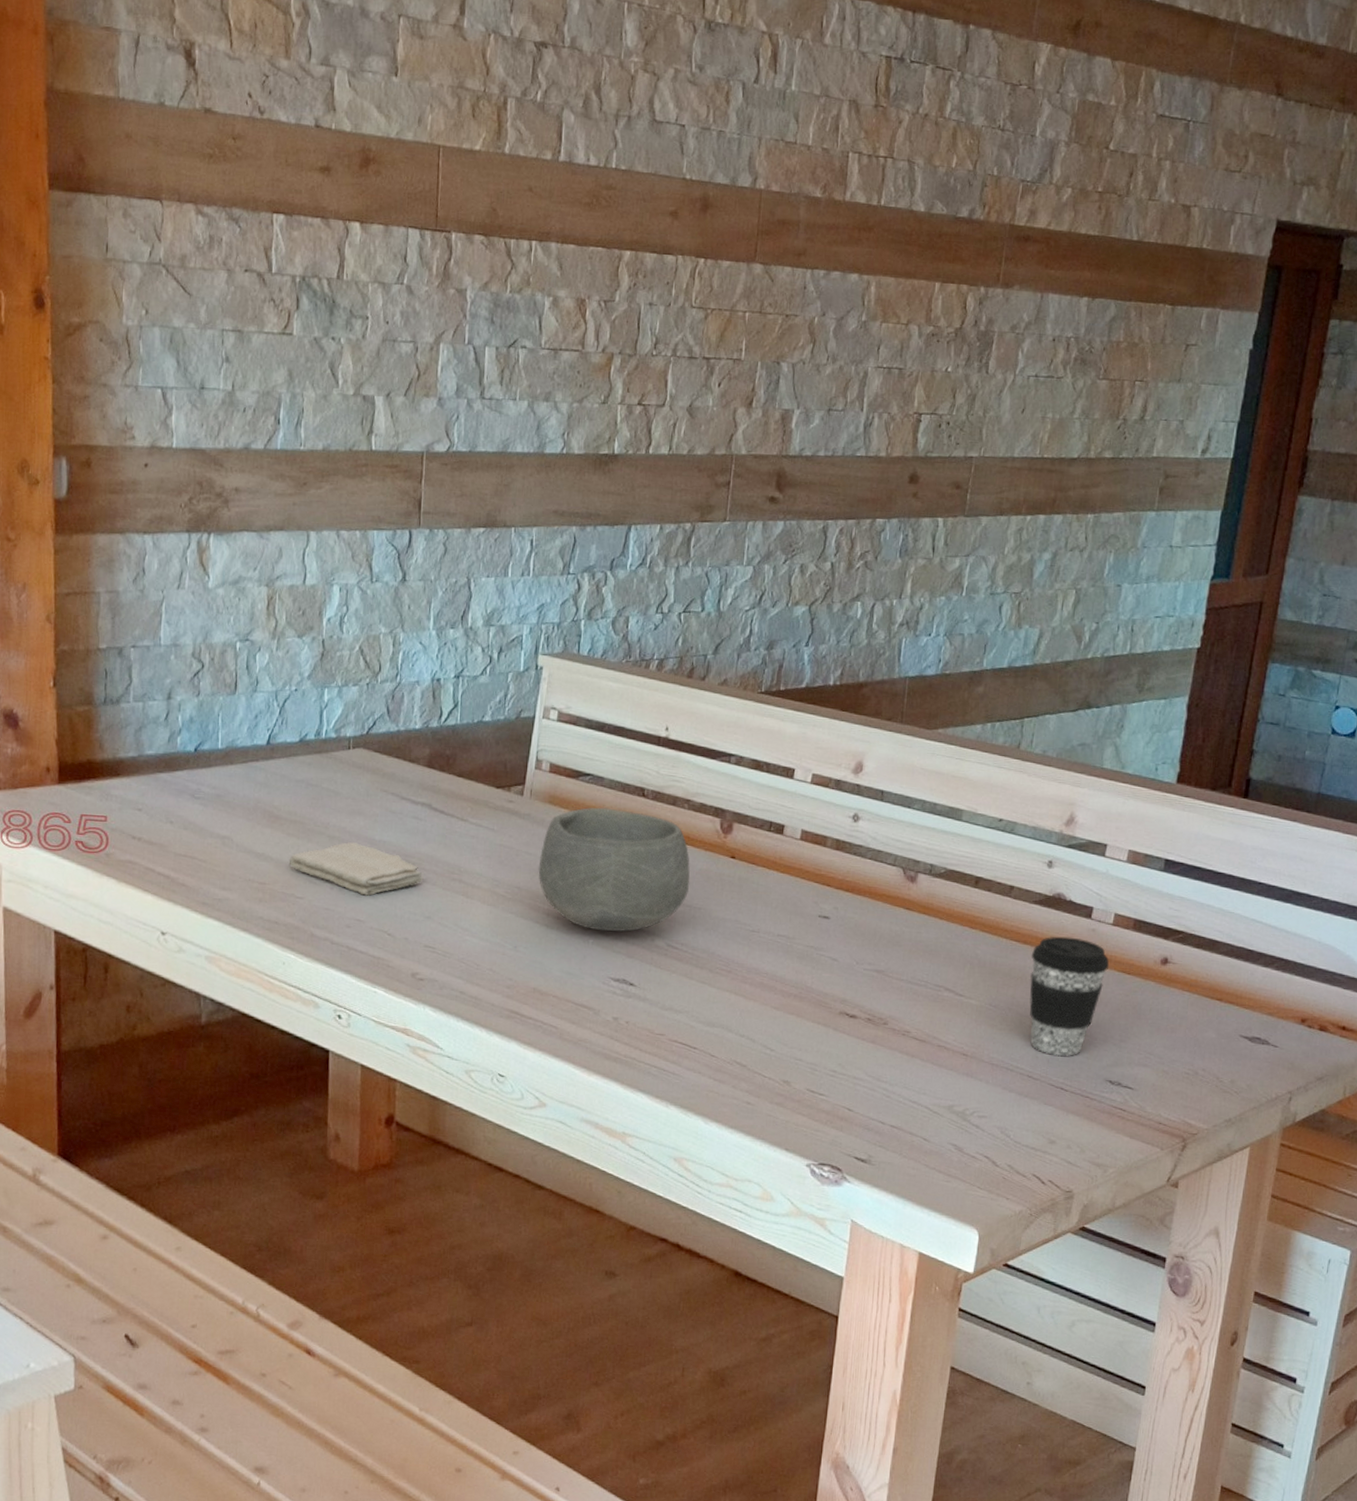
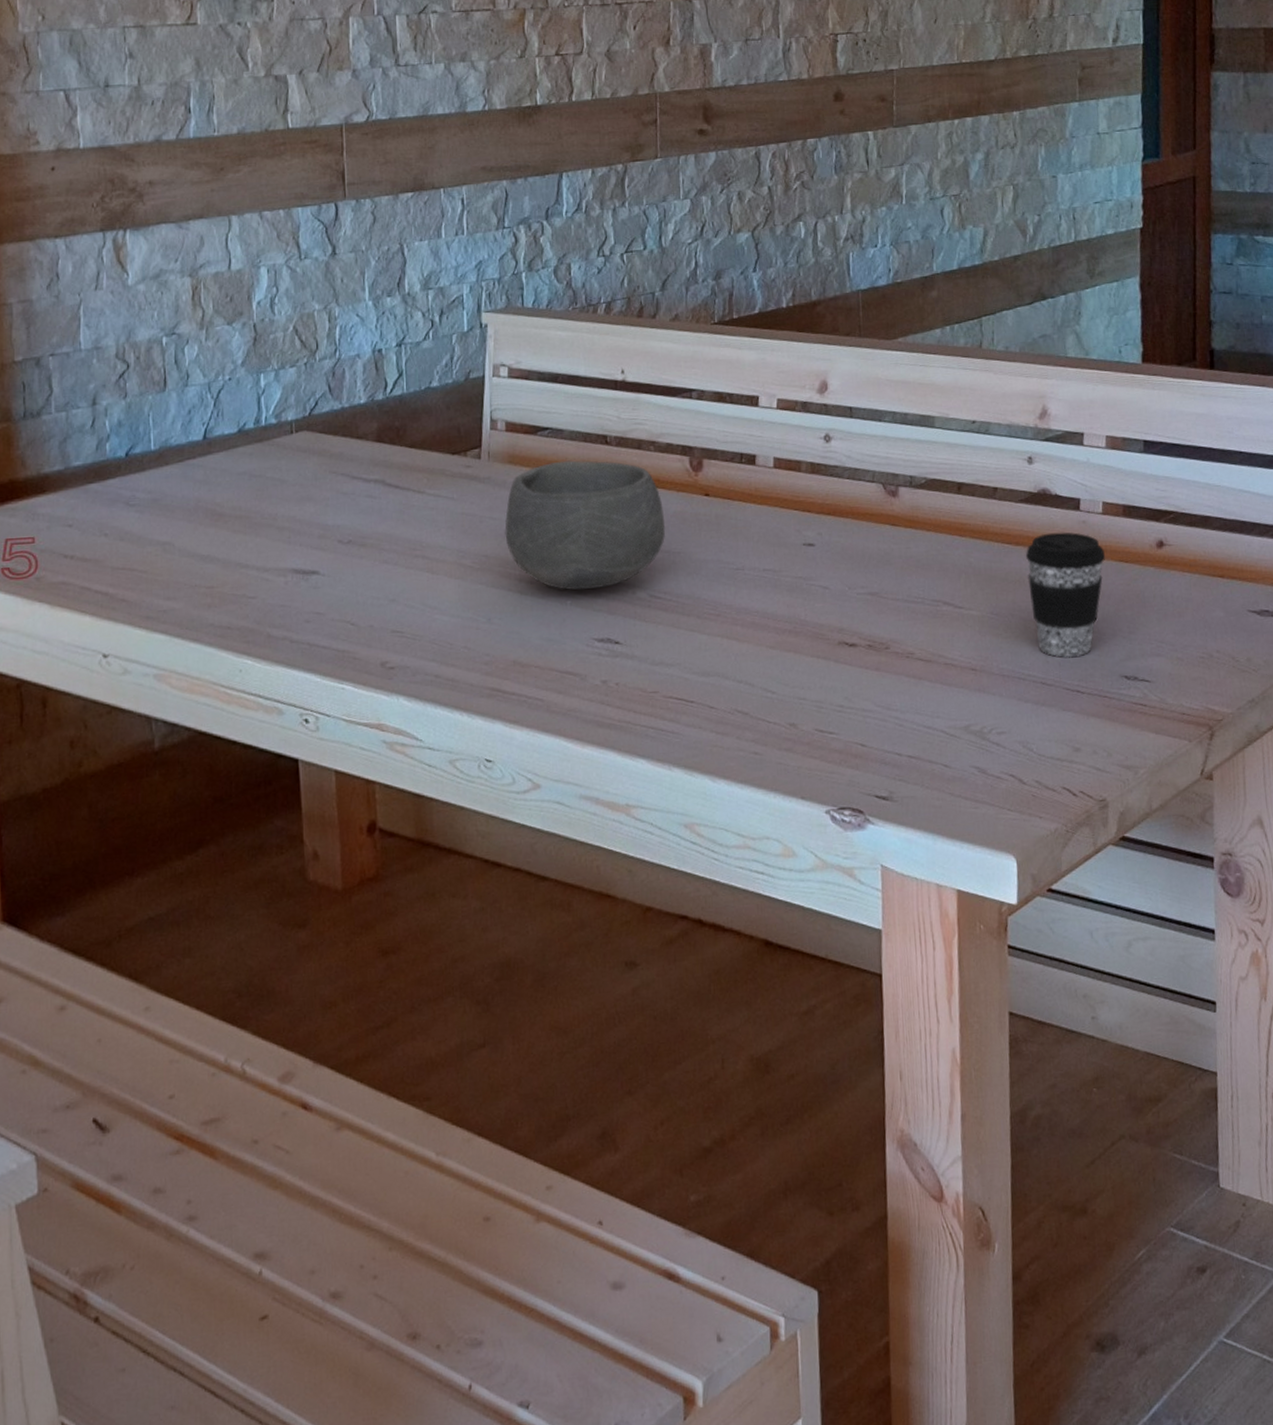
washcloth: present [288,842,424,896] -> none [237,531,384,586]

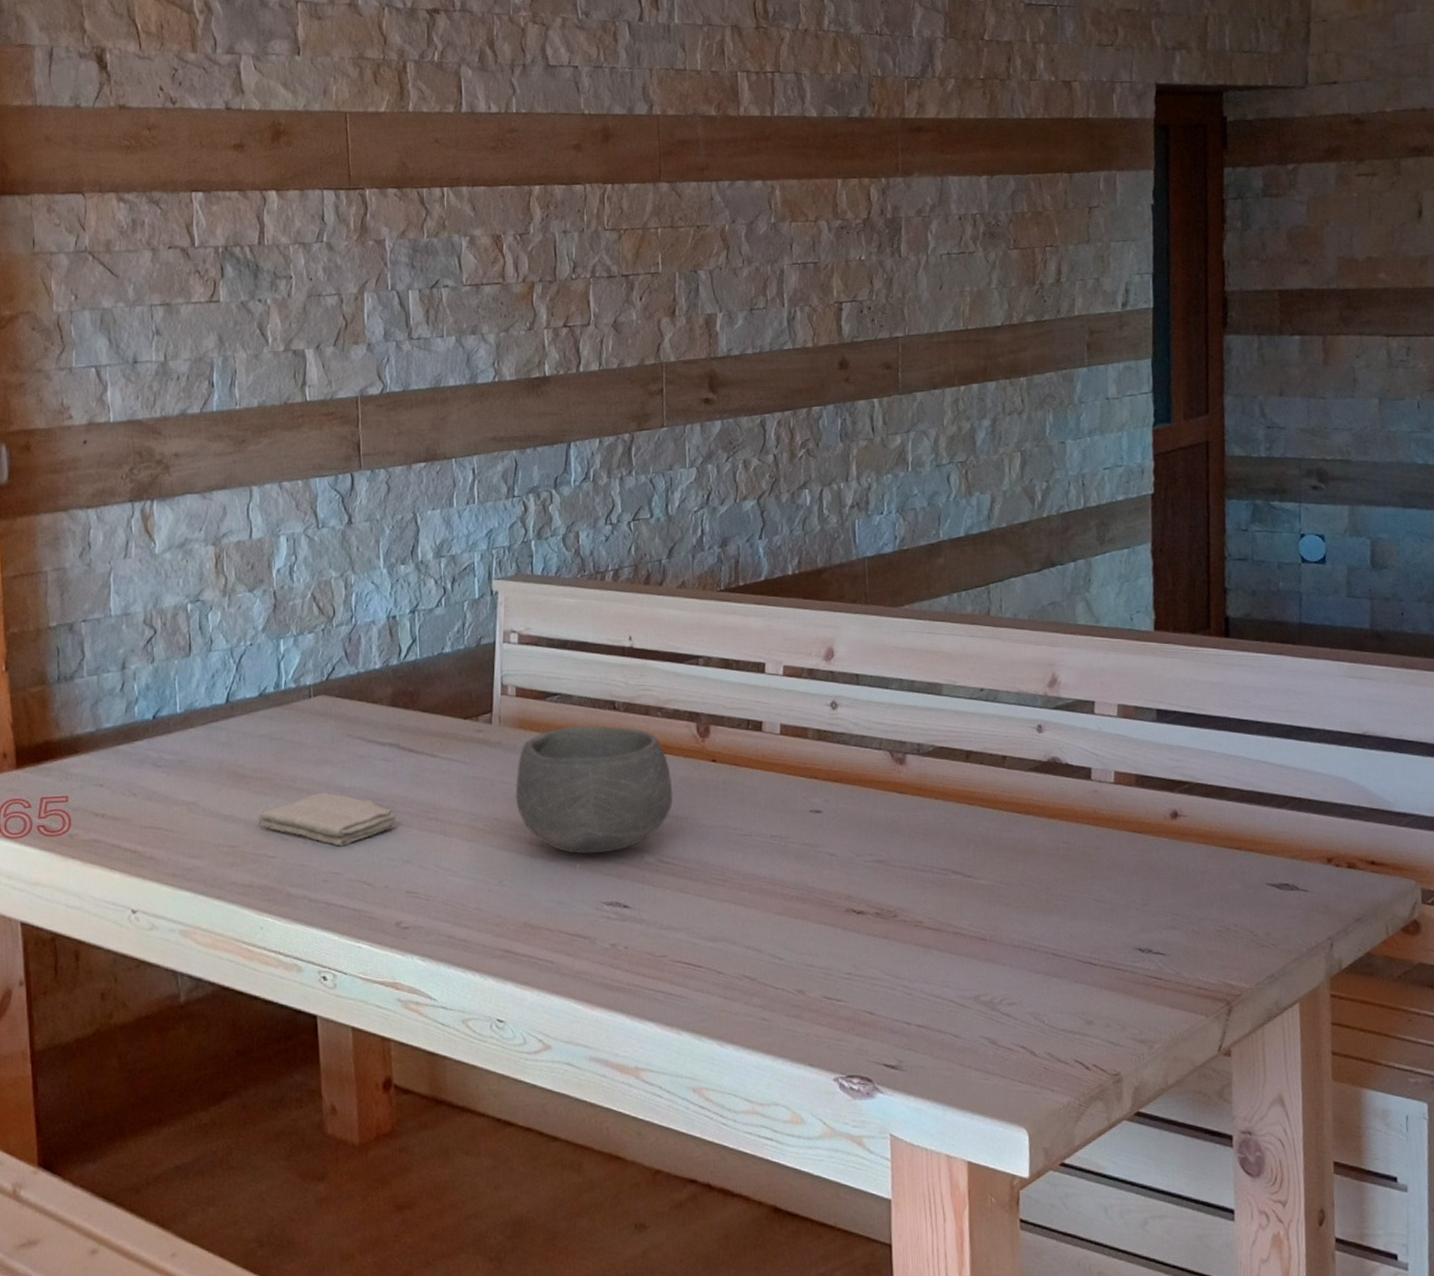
washcloth: none [237,531,384,586] -> present [258,793,399,847]
coffee cup: present [1025,532,1106,658] -> none [1035,801,1119,929]

